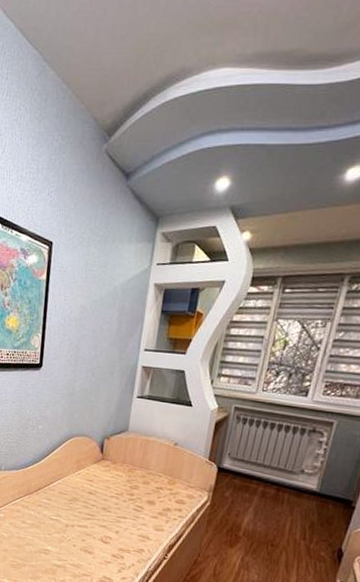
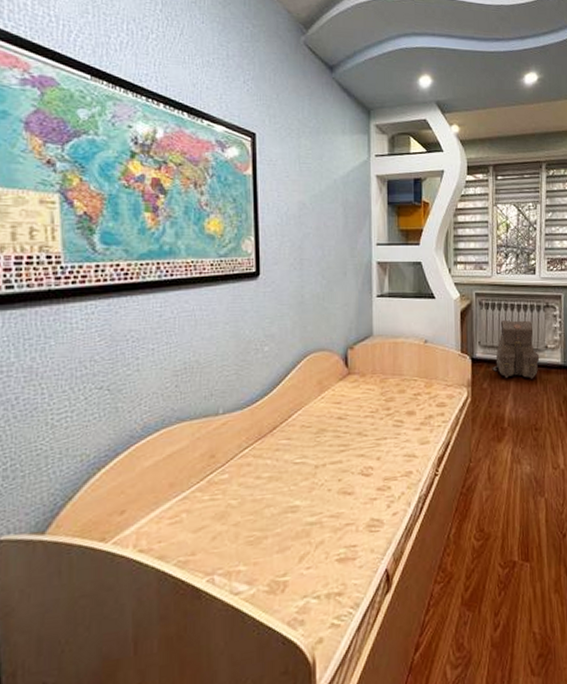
backpack: none [237,438,293,499] -> present [492,320,540,379]

